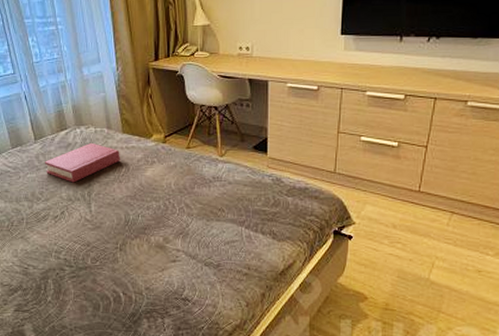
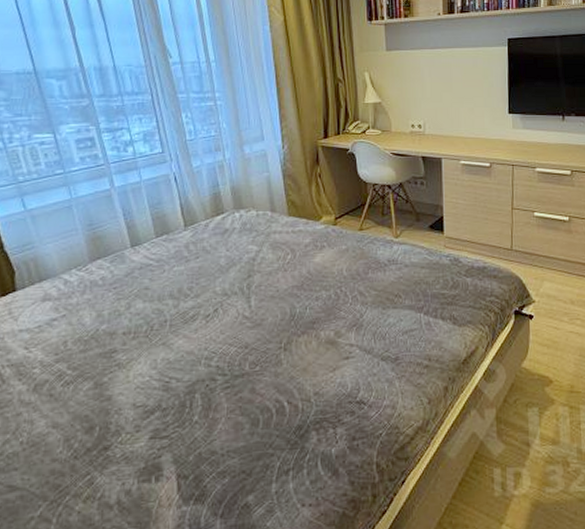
hardback book: present [44,142,120,183] -> none [195,227,285,275]

